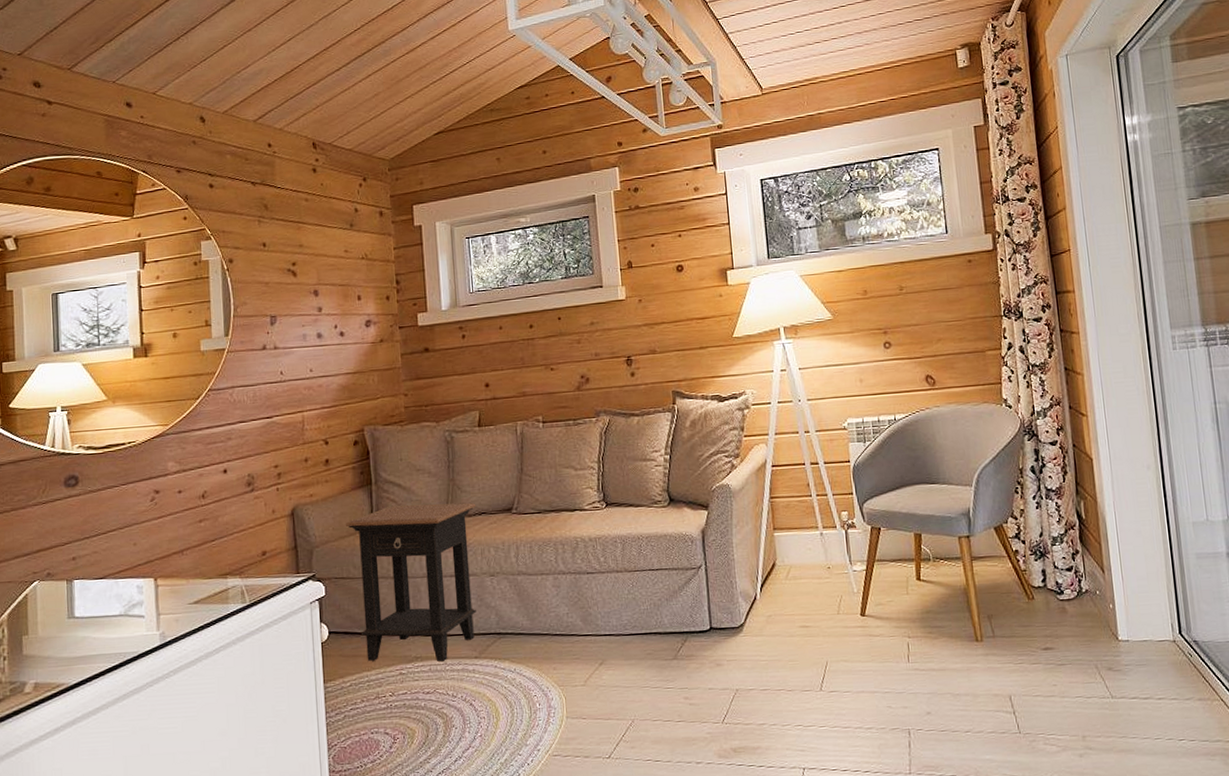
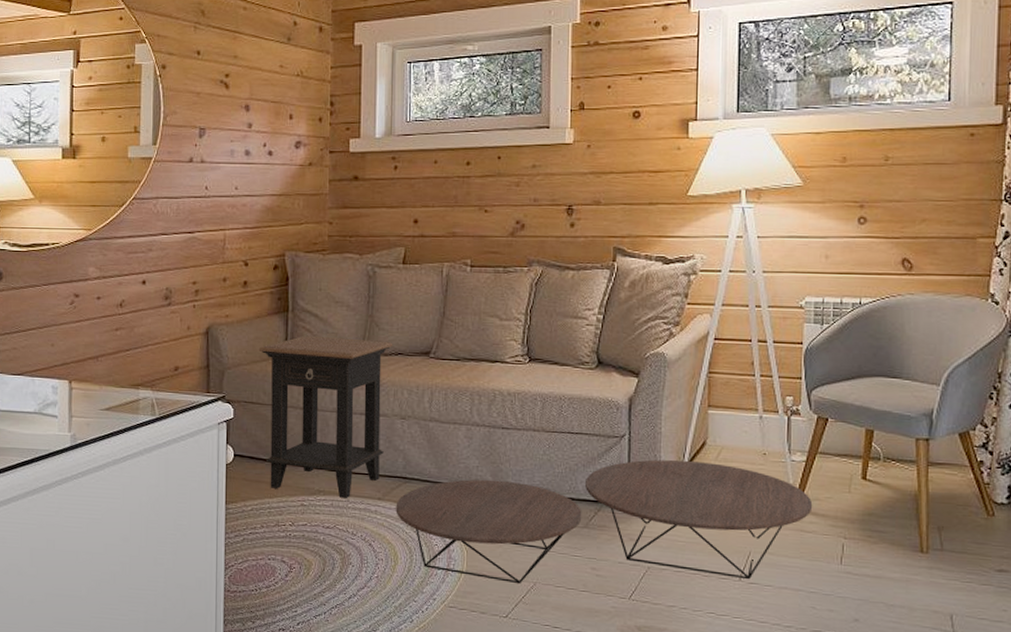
coffee table: none [492,582,877,724] -> present [395,459,813,584]

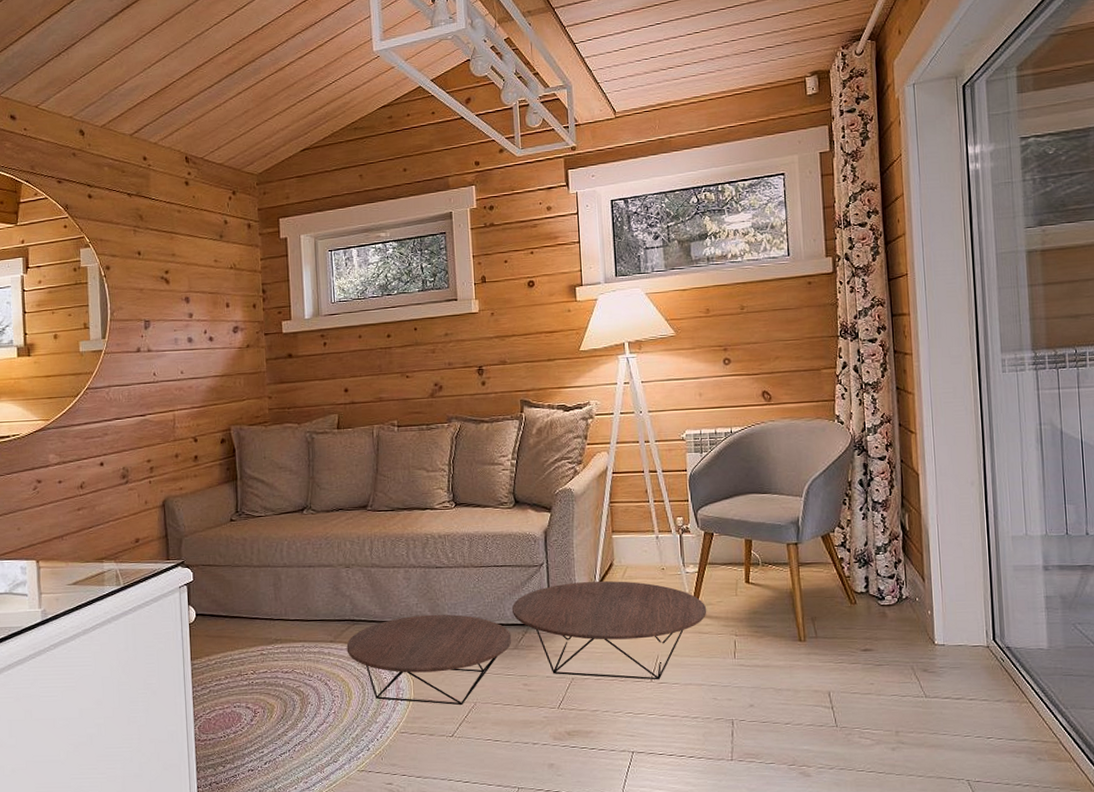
side table: present [258,335,393,499] -> none [212,499,334,645]

